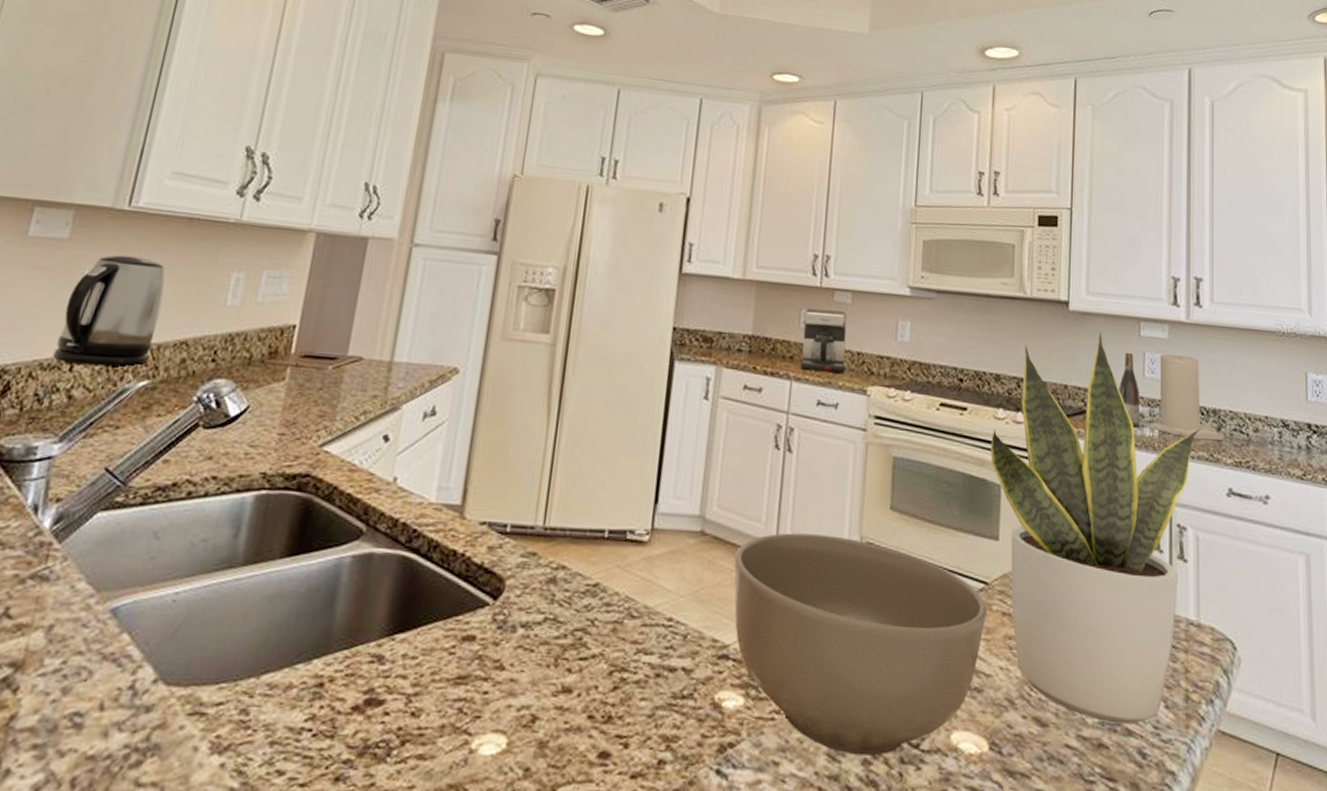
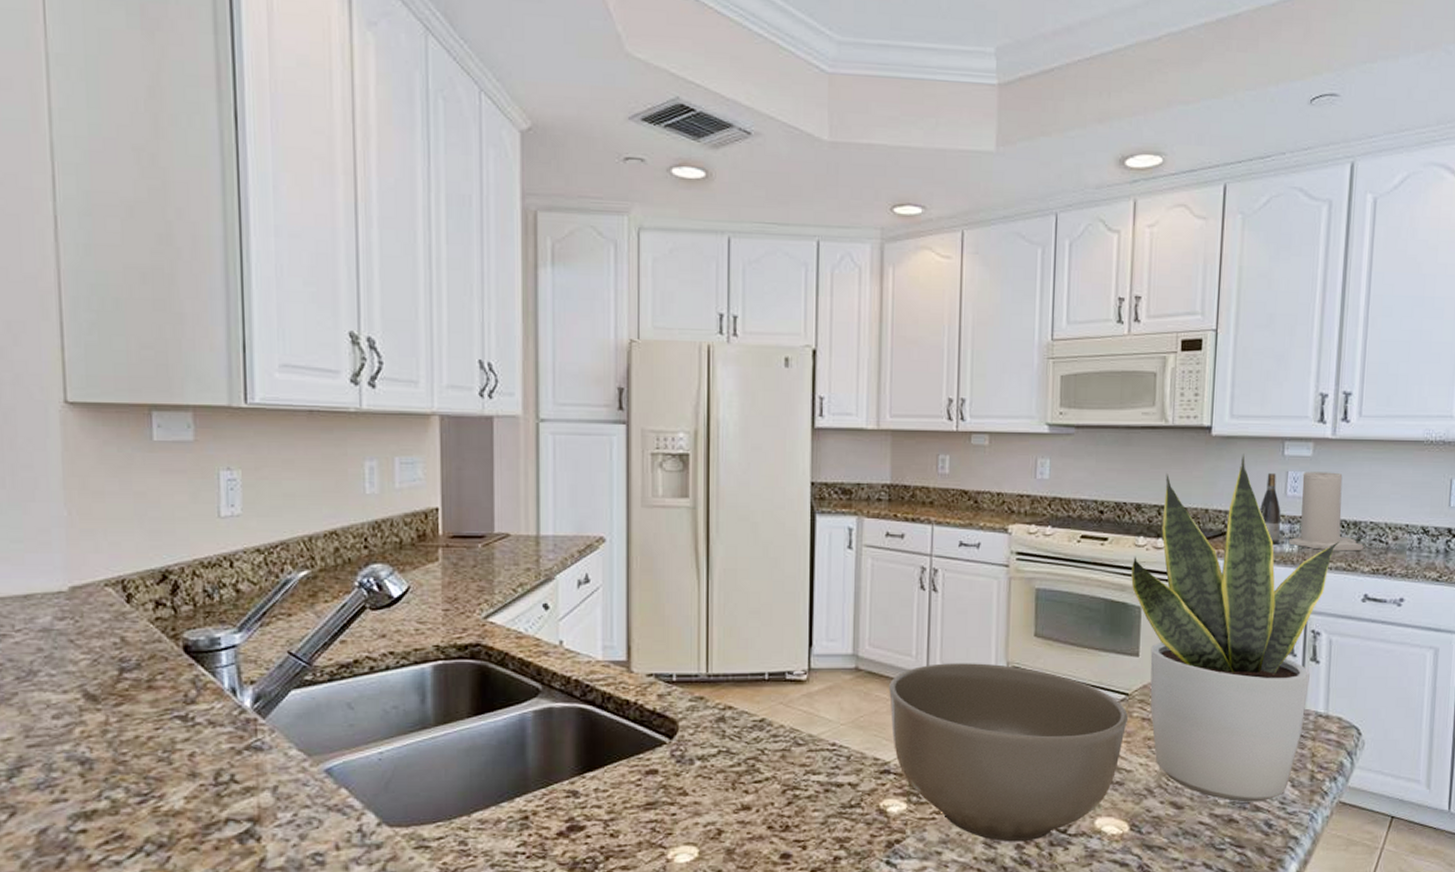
kettle: present [52,255,165,368] -> none [210,453,304,561]
coffee maker: present [800,308,847,373] -> none [941,453,986,514]

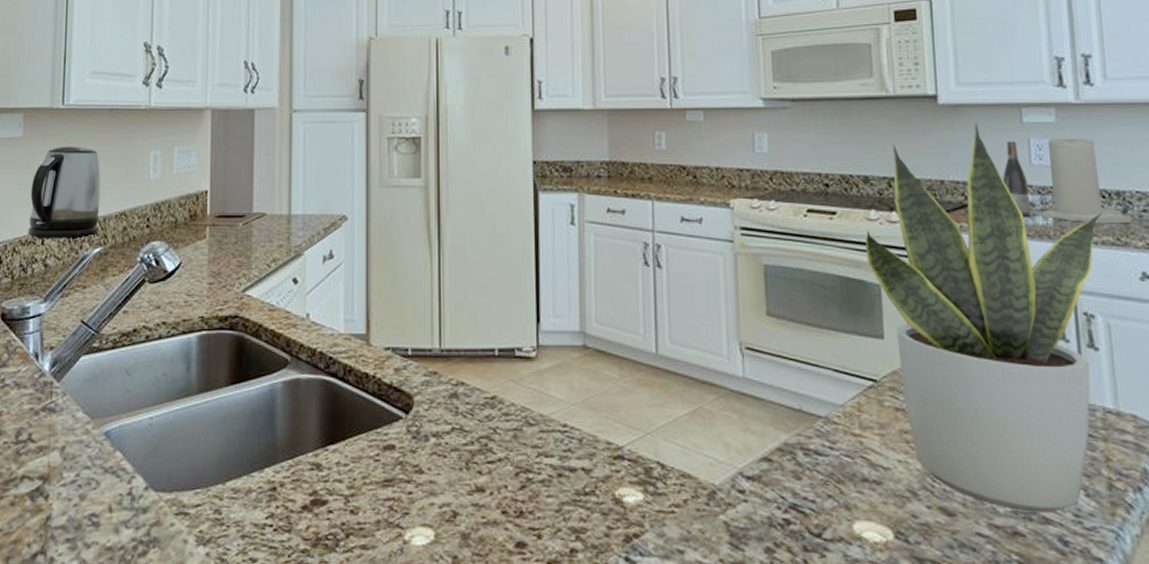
kettle: none [210,453,304,561] -> present [28,146,101,239]
bowl: present [889,663,1129,842] -> none [618,342,880,545]

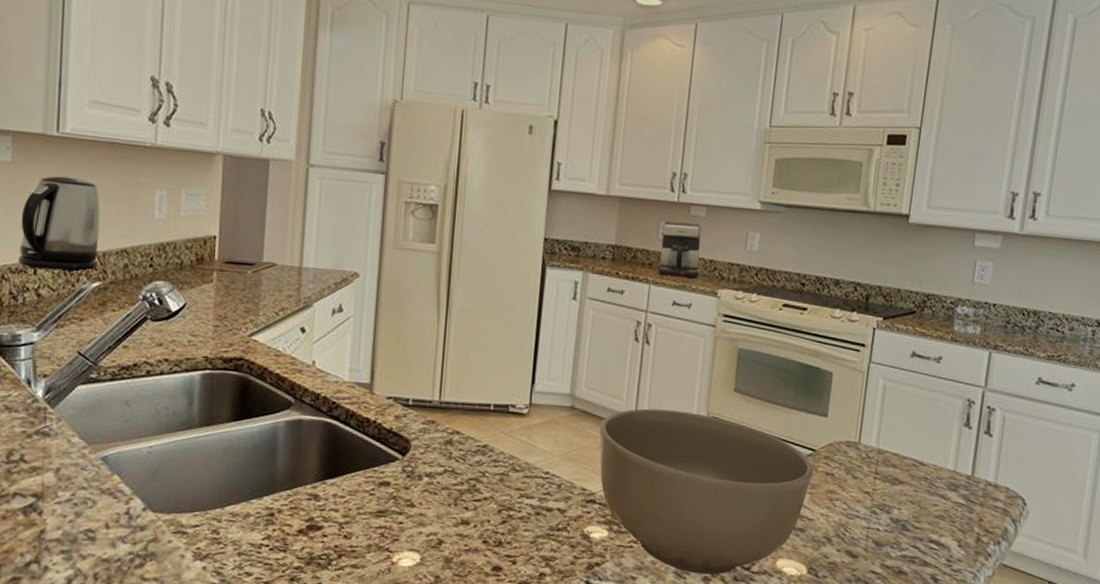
bowl: none [618,342,880,545] -> present [599,408,814,575]
coffee maker: none [658,129,705,189] -> present [658,221,702,278]
potted plant: present [865,121,1103,513] -> none [825,240,1020,558]
wine bottle: present [1002,140,1032,217] -> none [948,260,968,326]
paper towel: present [1042,138,1133,224] -> none [973,262,1042,338]

